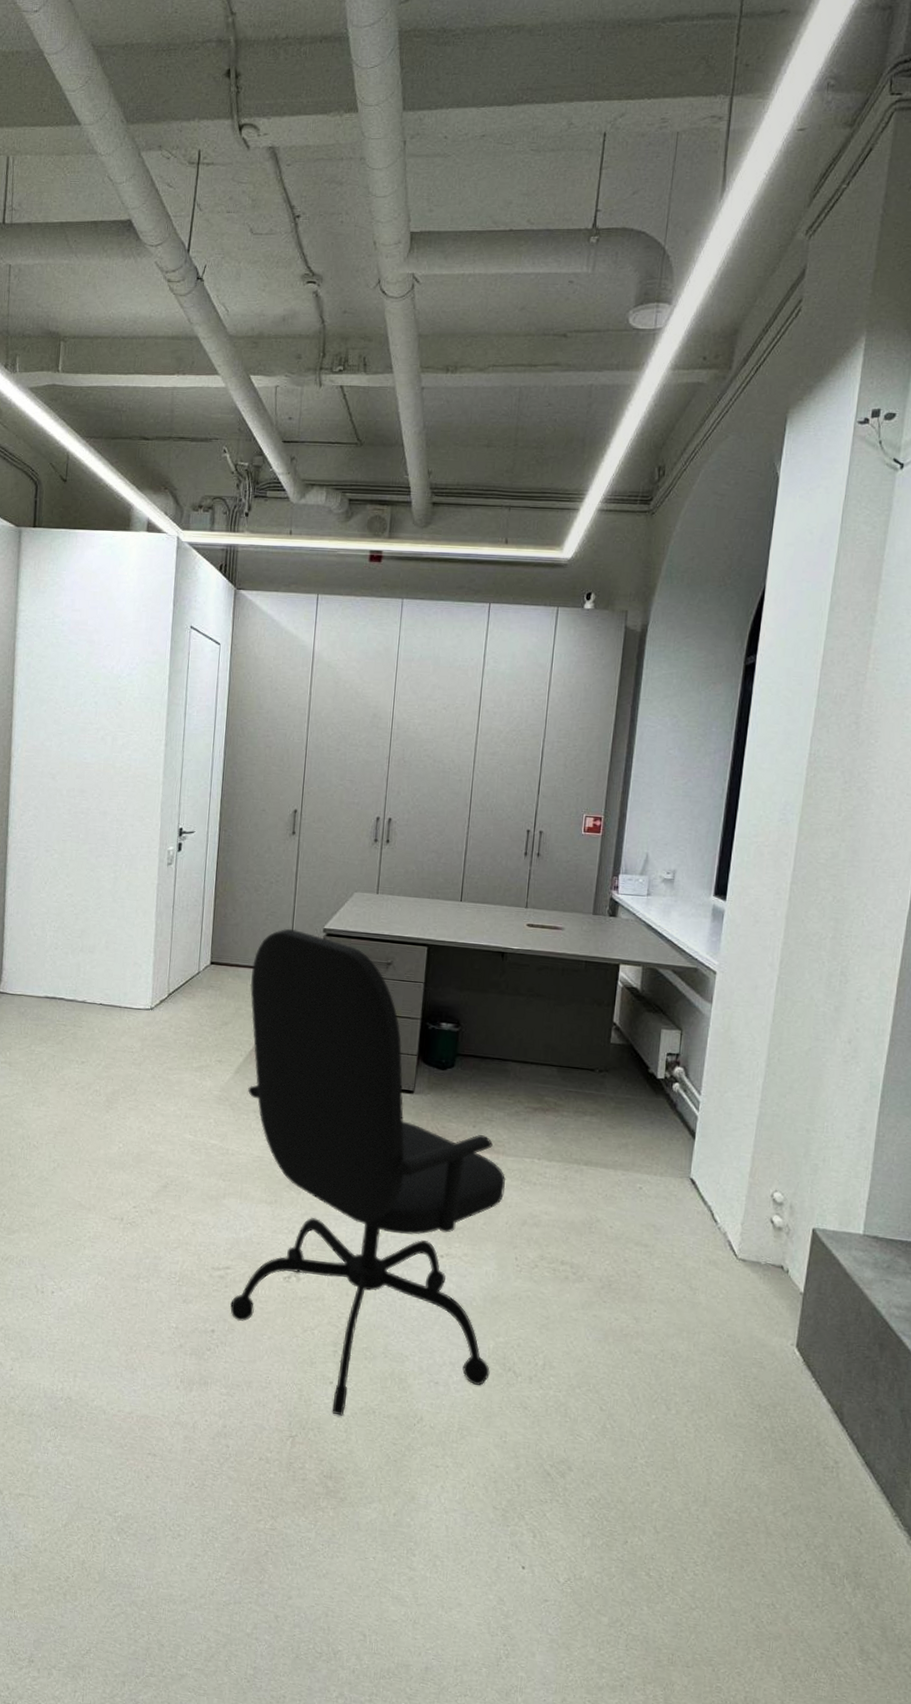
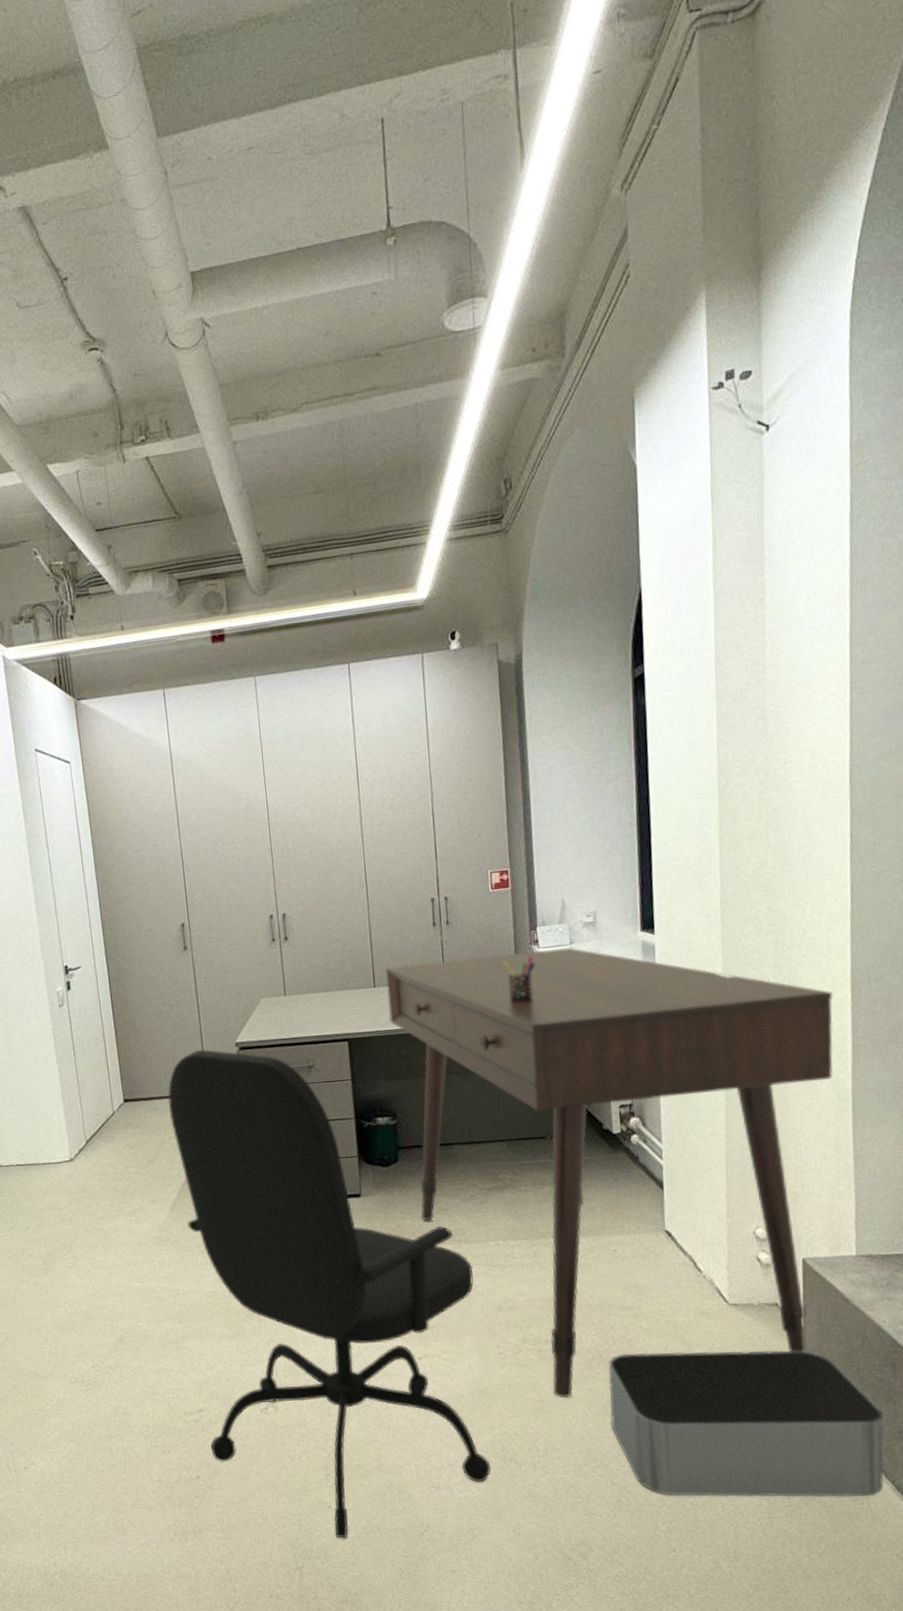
desk: none [466,886,880,1319] -> present [385,947,834,1398]
pen holder: none [583,900,612,942] -> present [504,956,536,1003]
storage bin: none [608,1287,866,1467] -> present [608,1350,884,1498]

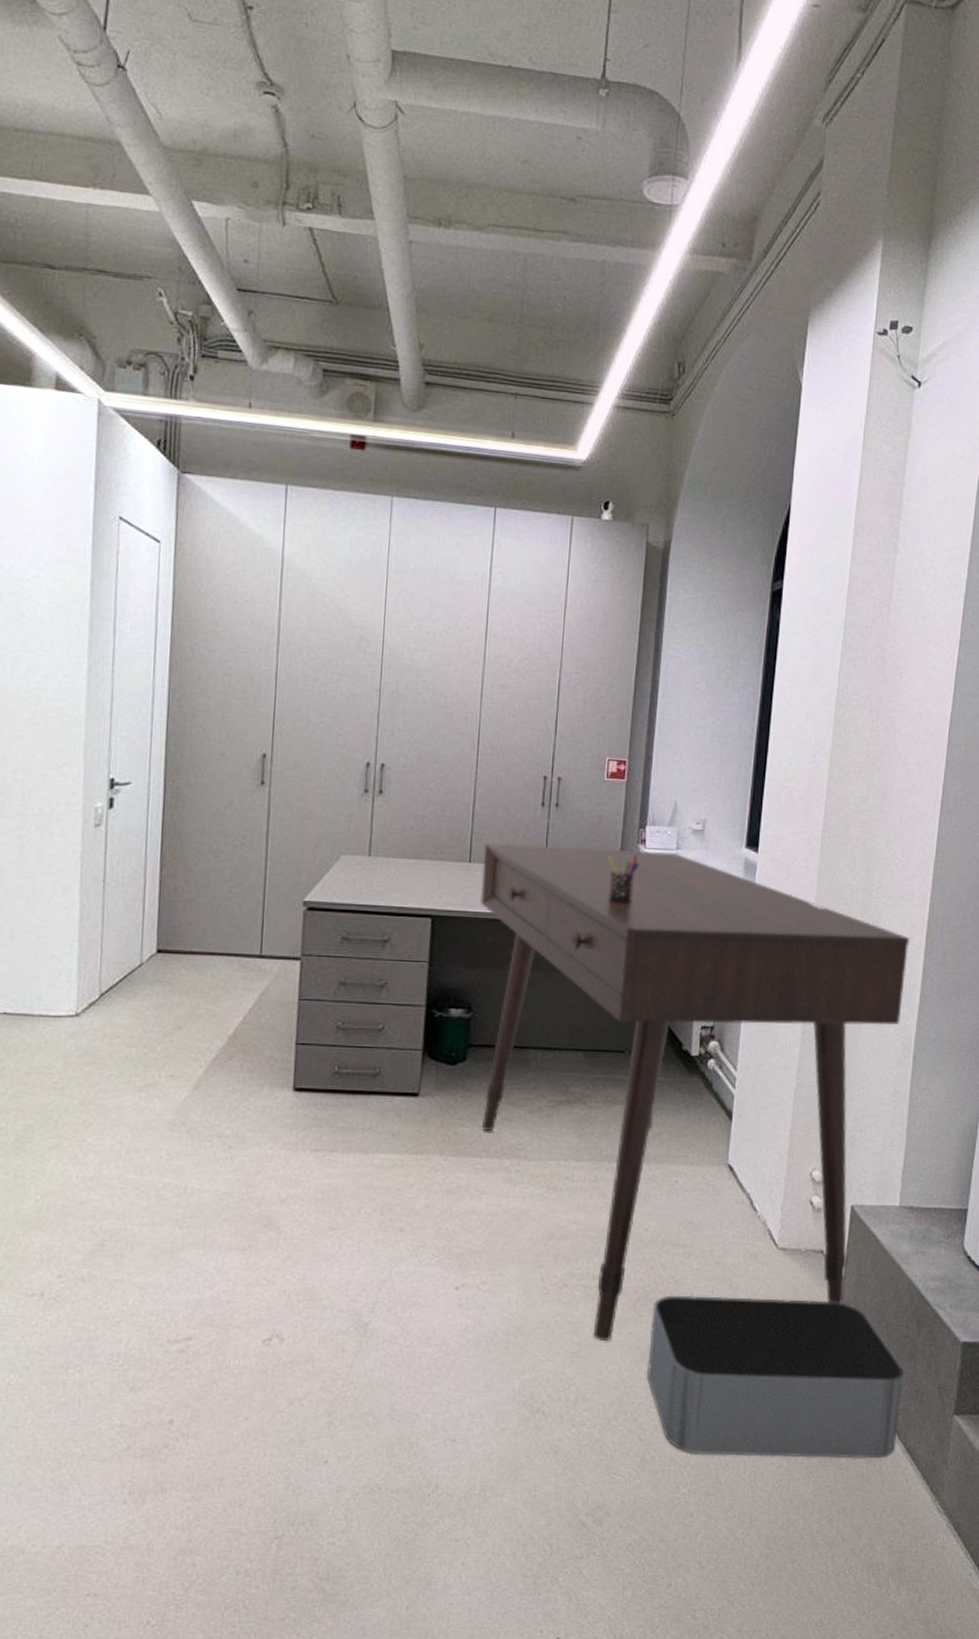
office chair: present [168,1049,491,1539] -> none [193,903,529,1501]

